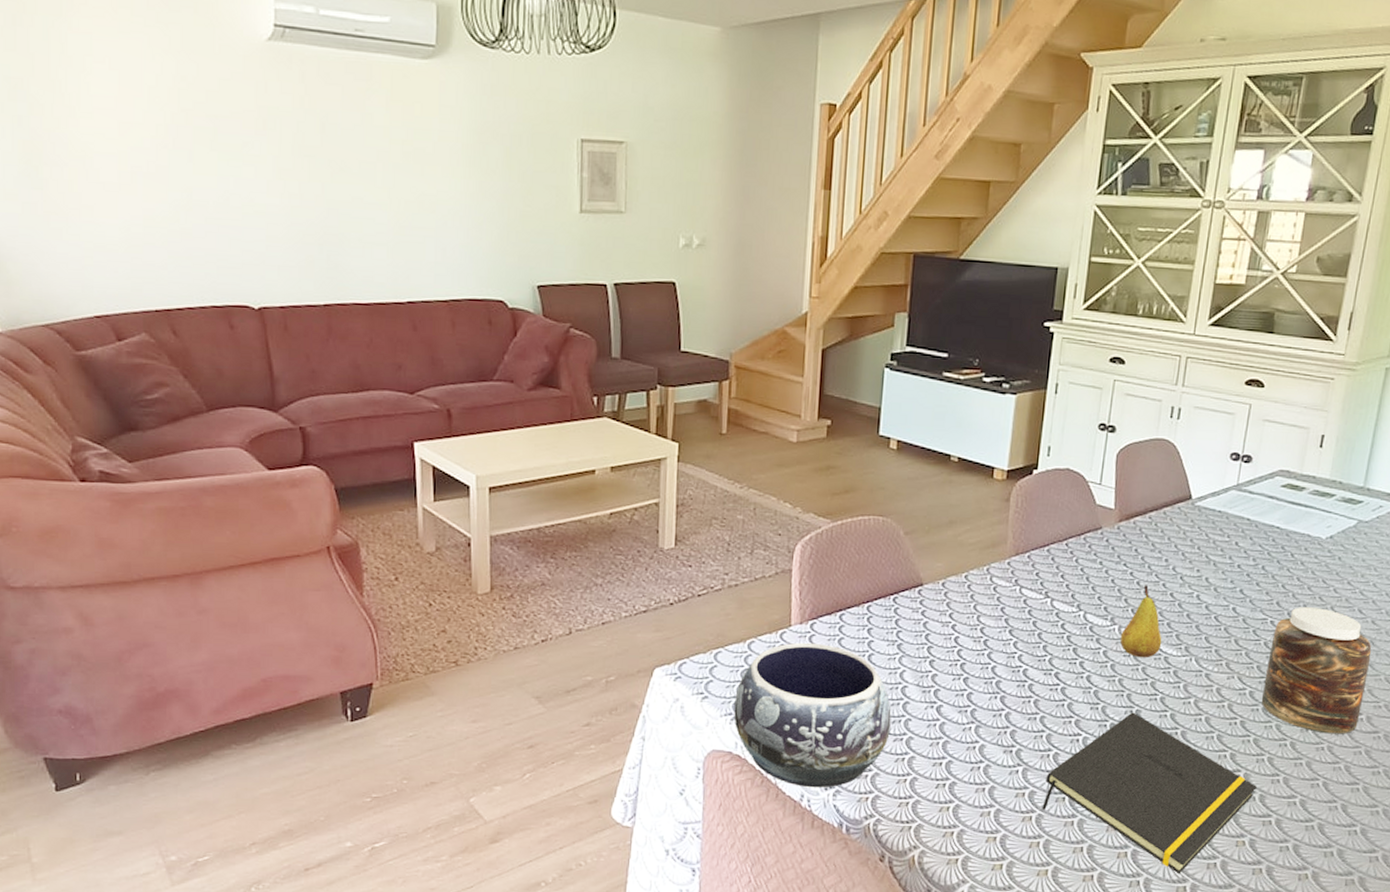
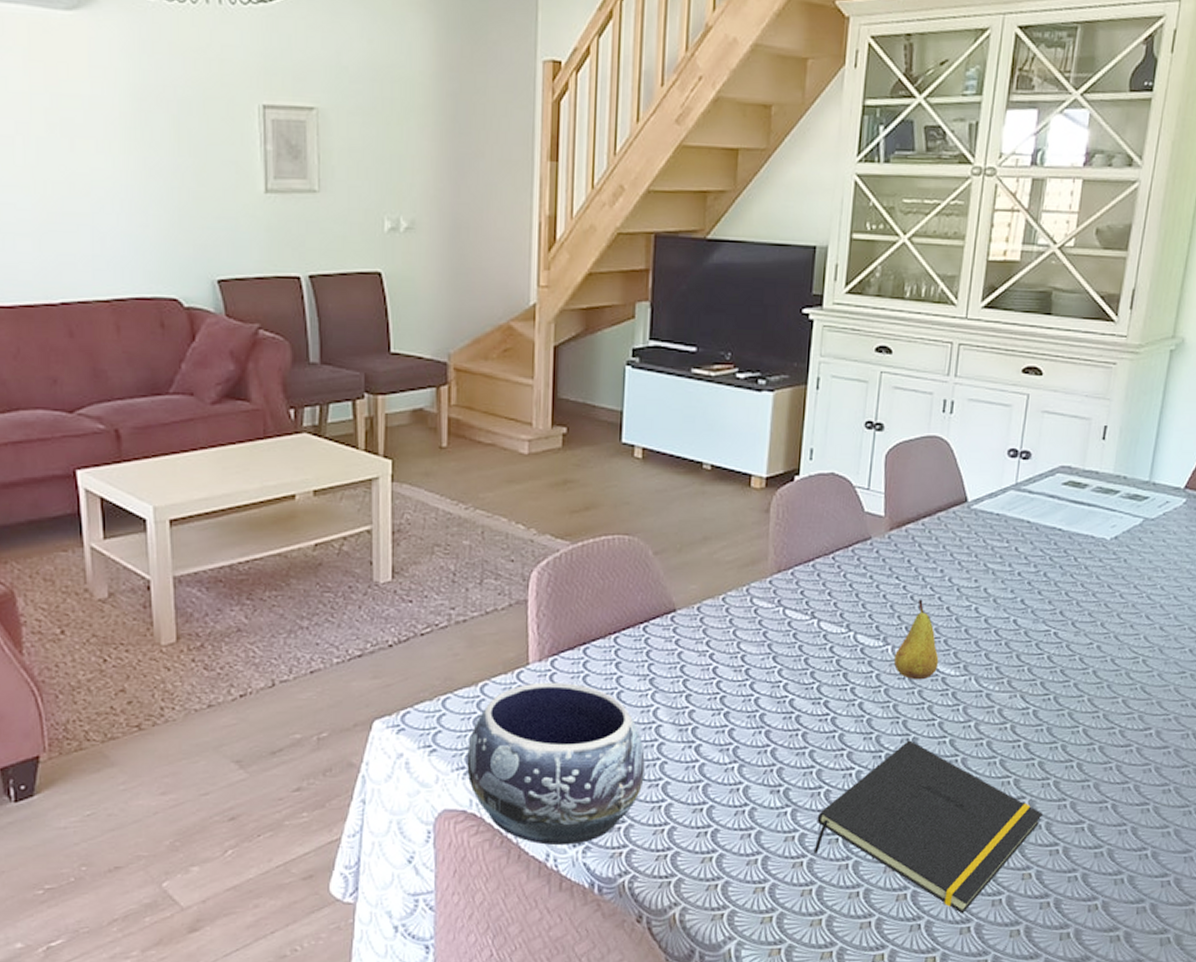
jar: present [1262,607,1372,734] -> none [1046,615,1160,752]

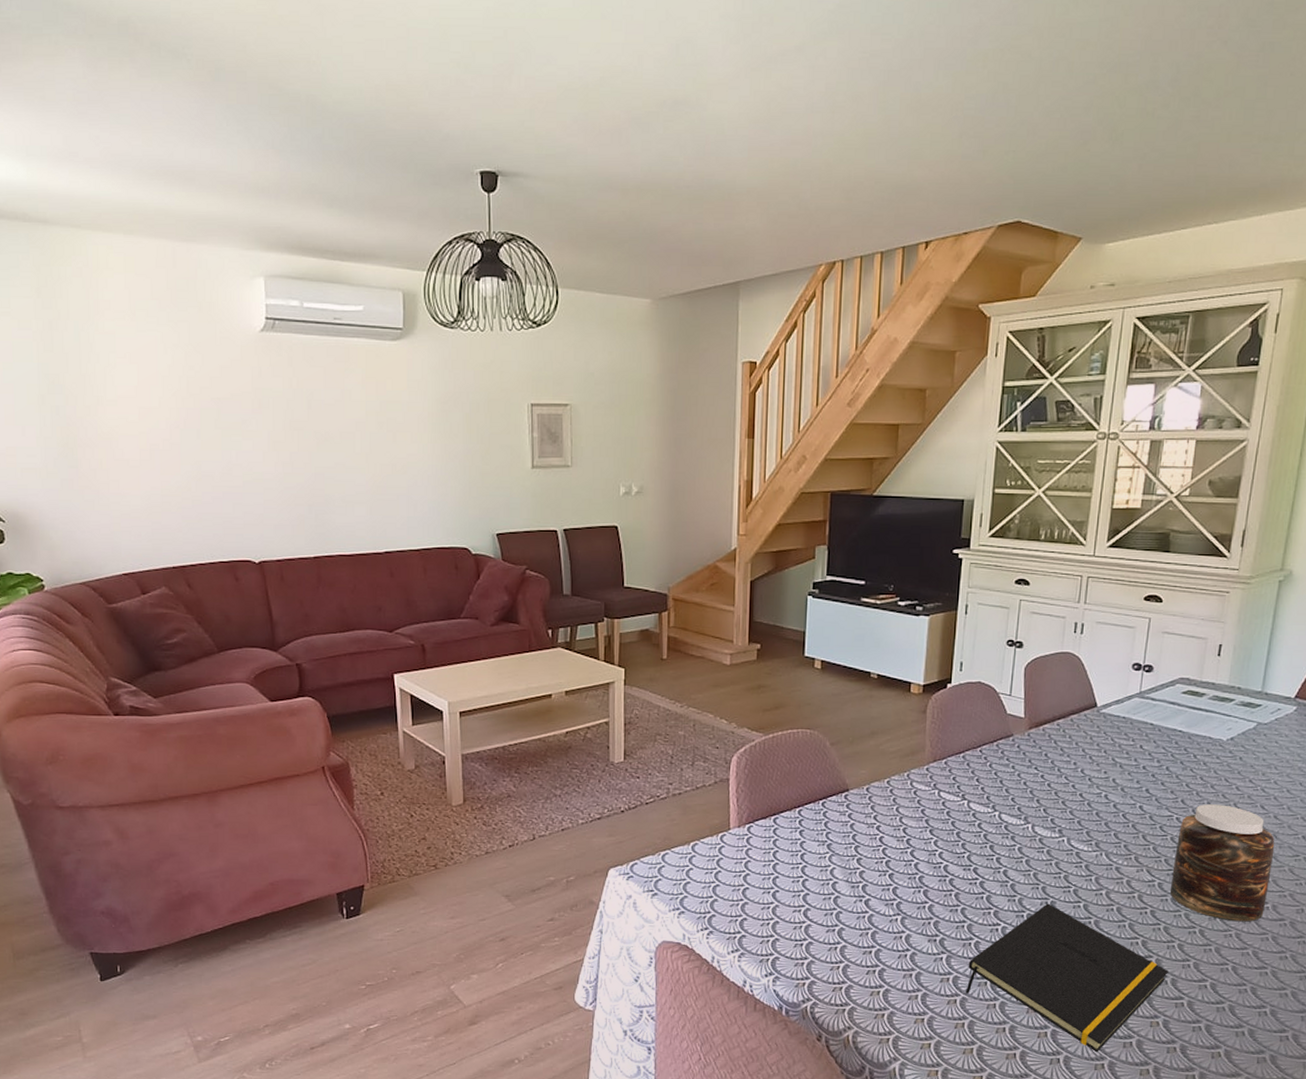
decorative bowl: present [467,682,645,846] -> none [681,844,824,975]
fruit: present [894,599,939,680] -> none [1034,786,1073,854]
jar: none [1046,615,1160,752] -> present [1171,804,1275,922]

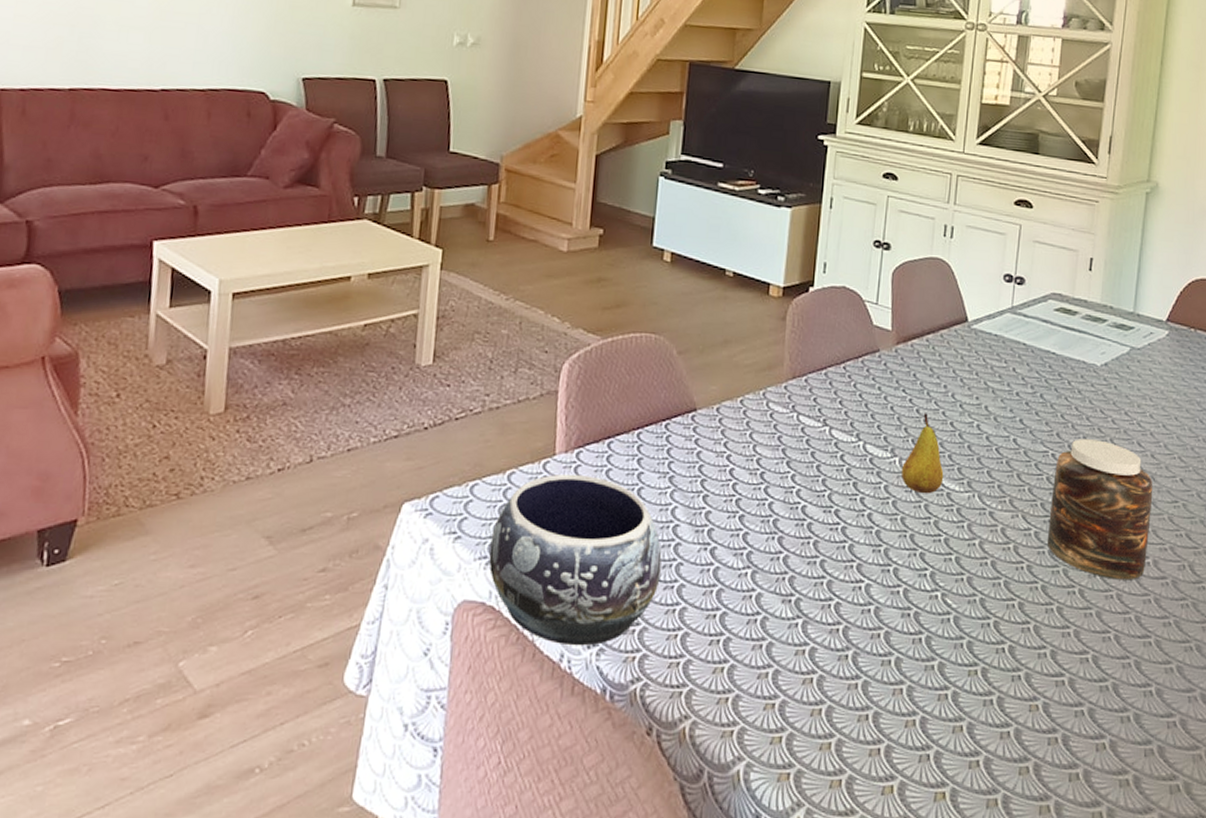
decorative bowl: none [681,844,824,975] -> present [489,473,662,646]
notepad: present [965,903,1168,1053] -> none [823,555,1047,746]
fruit: none [1034,786,1073,854] -> present [902,413,944,494]

